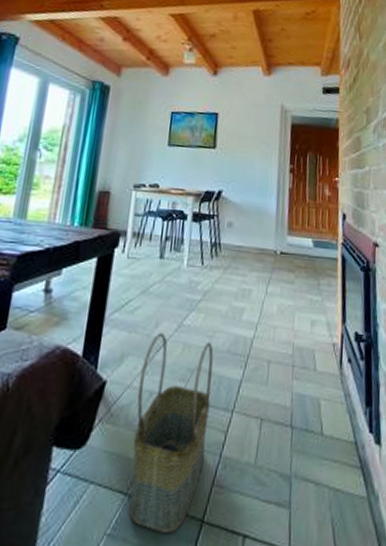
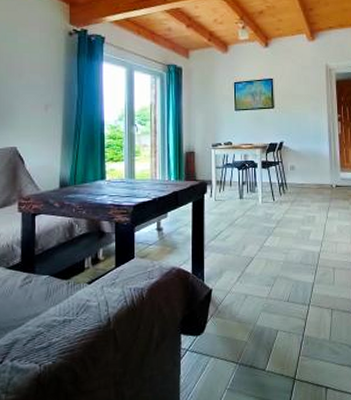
basket: present [128,332,214,534] -> none [237,252,291,388]

